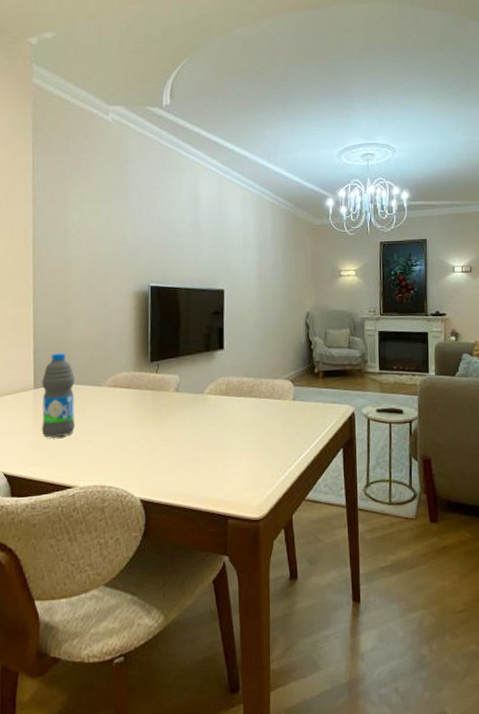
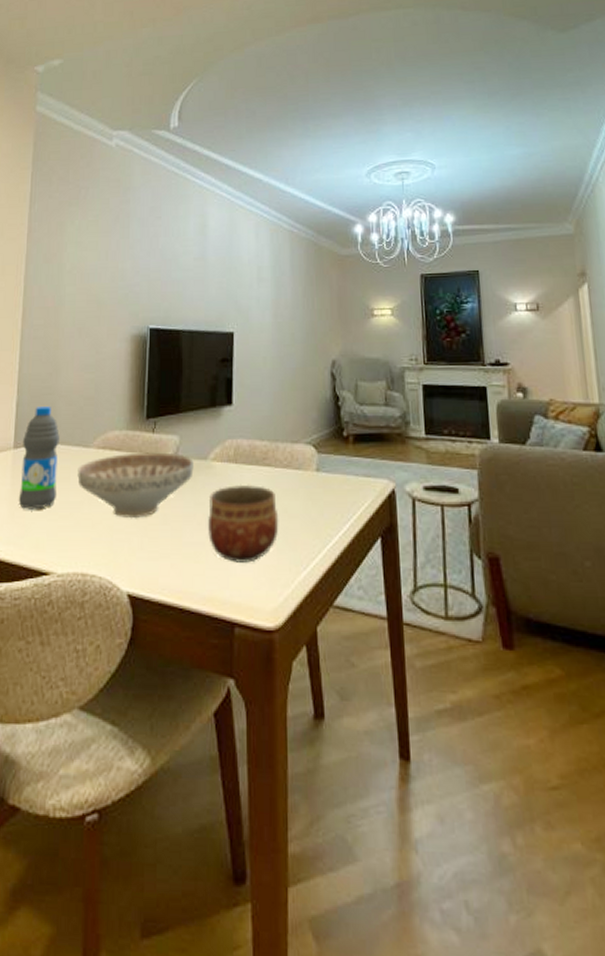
decorative bowl: none [92,389,192,442] -> present [77,452,194,519]
bowl: none [205,412,263,472] -> present [208,484,279,563]

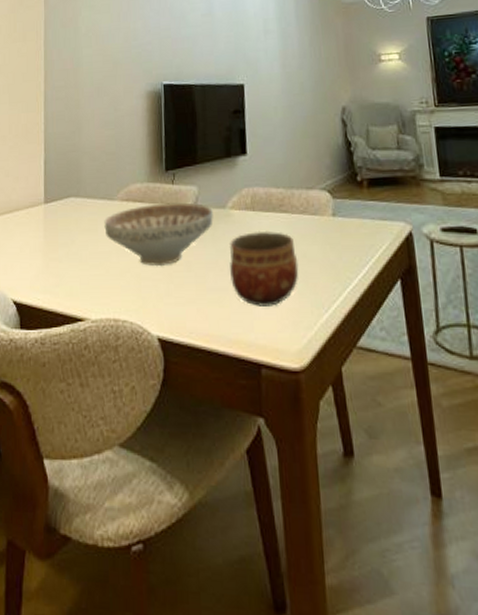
water bottle: present [18,407,60,510] -> none [51,163,87,260]

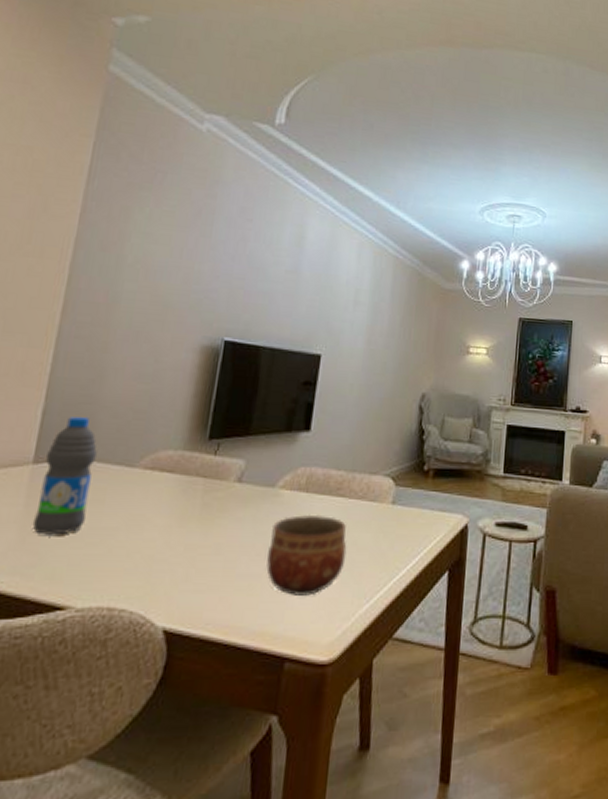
water bottle: none [51,163,87,260] -> present [32,417,97,535]
decorative bowl: present [104,202,213,267] -> none [114,476,259,548]

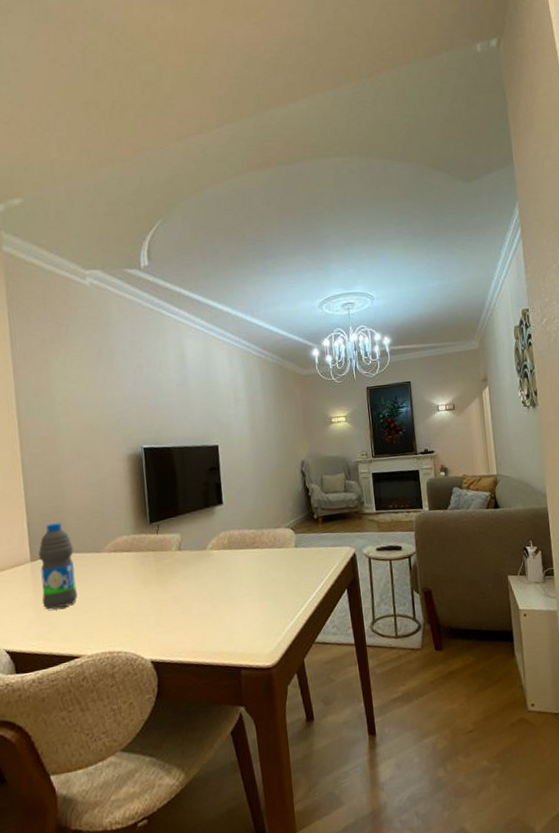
bowl: present [266,514,347,596] -> none [211,563,269,624]

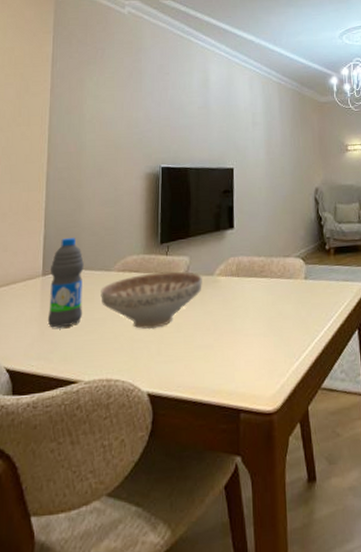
decorative bowl: none [93,548,196,604] -> present [101,271,202,330]

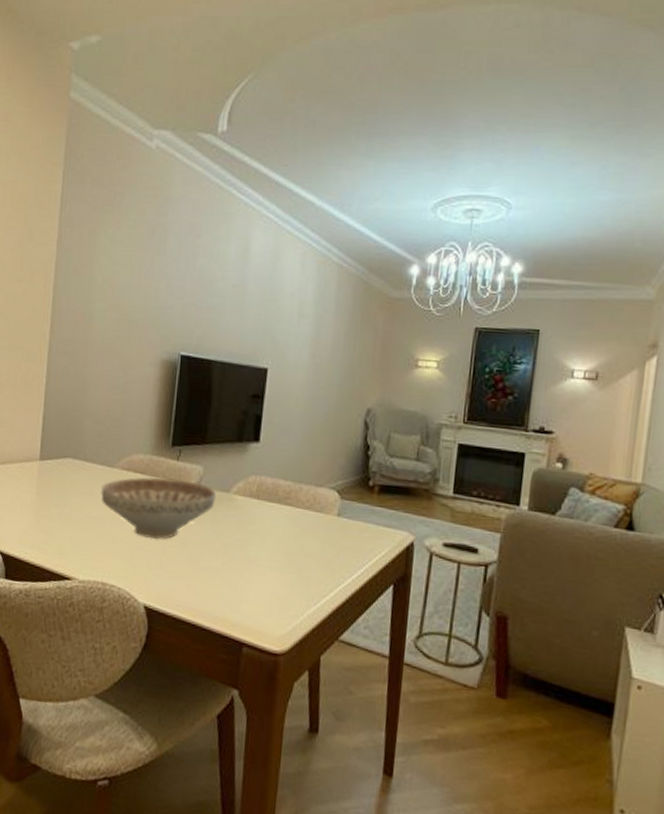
water bottle: present [47,238,84,328] -> none [43,422,85,519]

